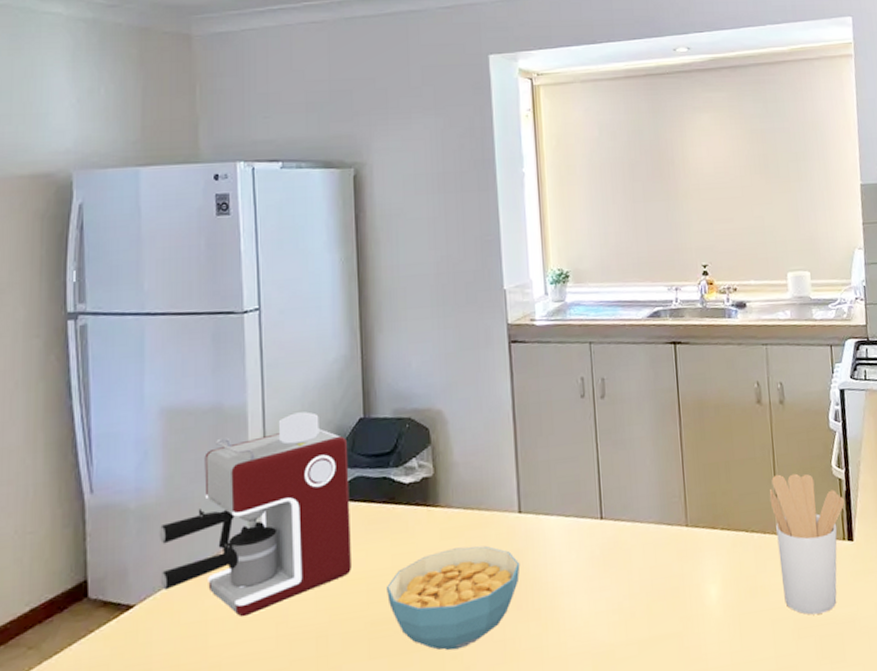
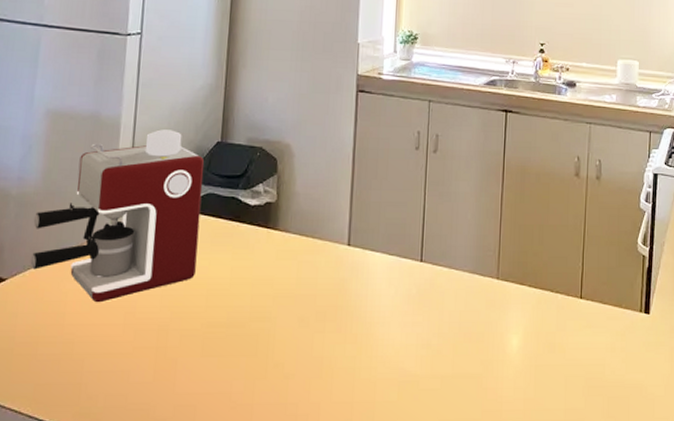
cereal bowl: present [387,545,520,651] -> none [223,269,344,360]
utensil holder: present [769,473,845,615] -> none [576,243,646,376]

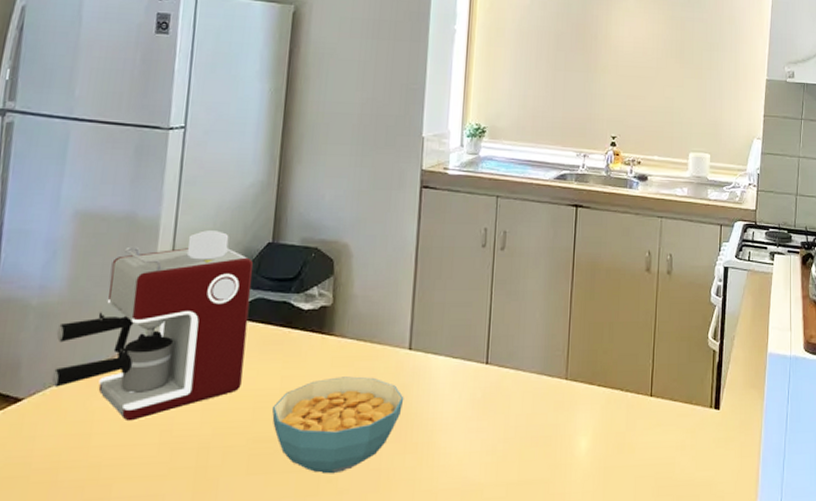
cereal bowl: none [223,269,344,360] -> present [272,376,404,474]

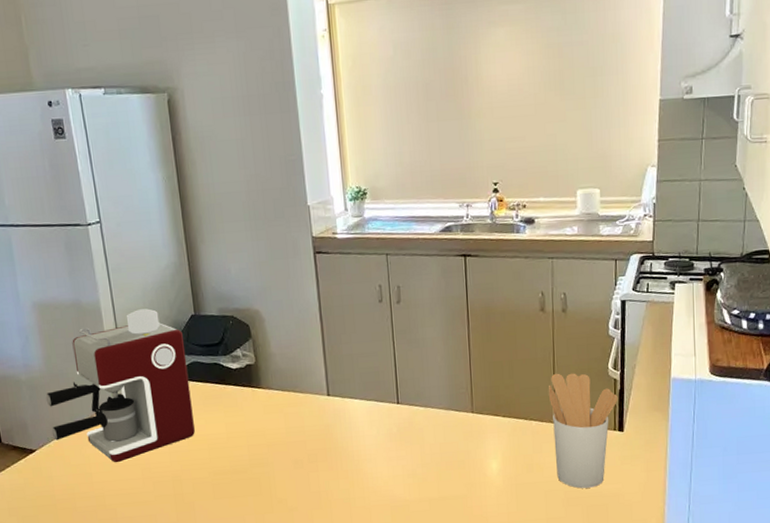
cereal bowl: present [272,376,404,474] -> none [224,420,330,497]
utensil holder: none [647,340,716,475] -> present [548,373,618,489]

